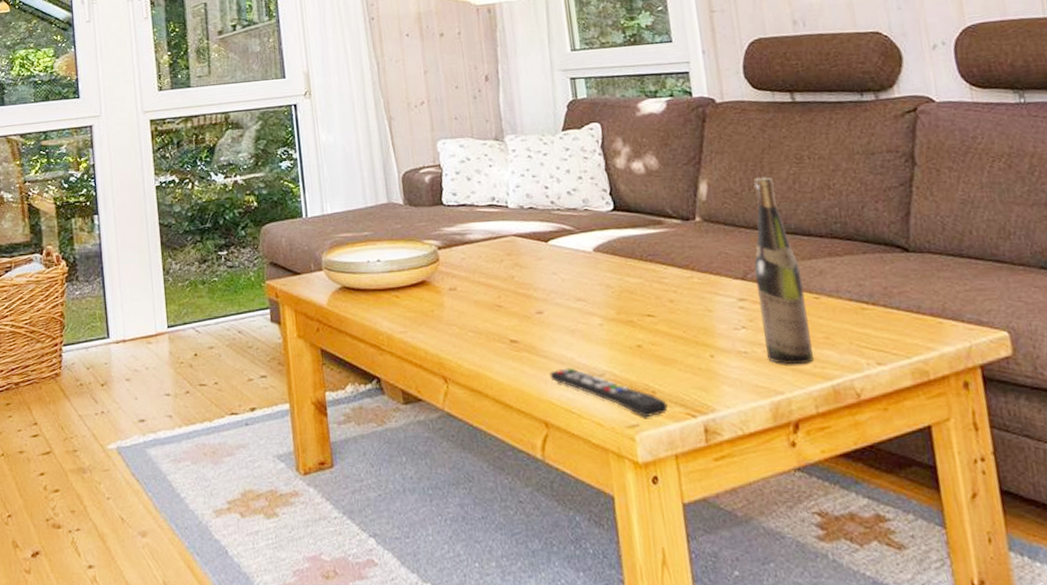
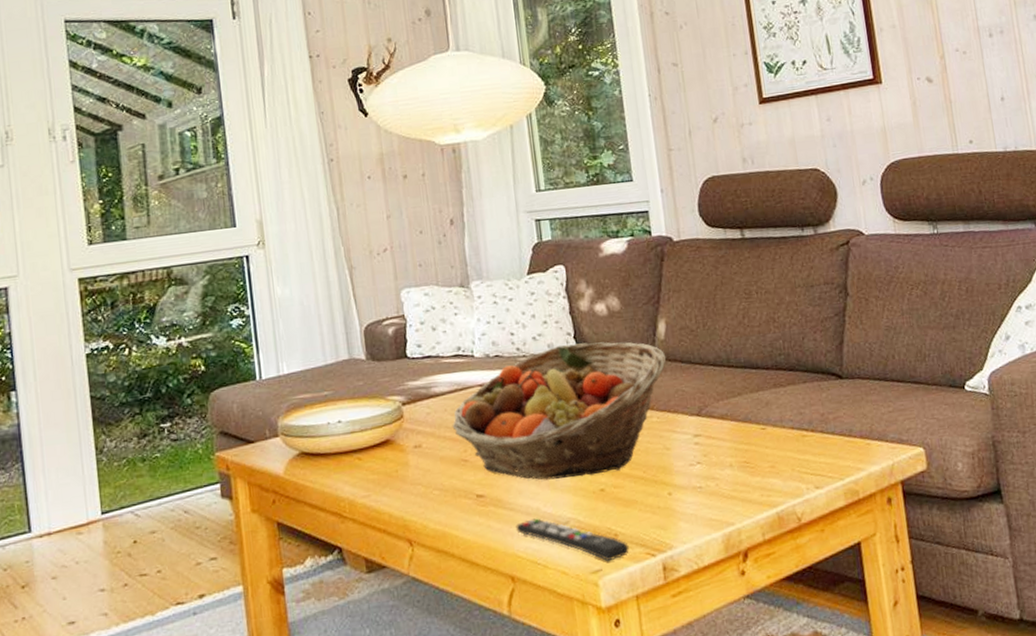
fruit basket: none [486,200,709,332] -> present [452,342,667,480]
wine bottle: present [754,177,814,365] -> none [708,313,761,496]

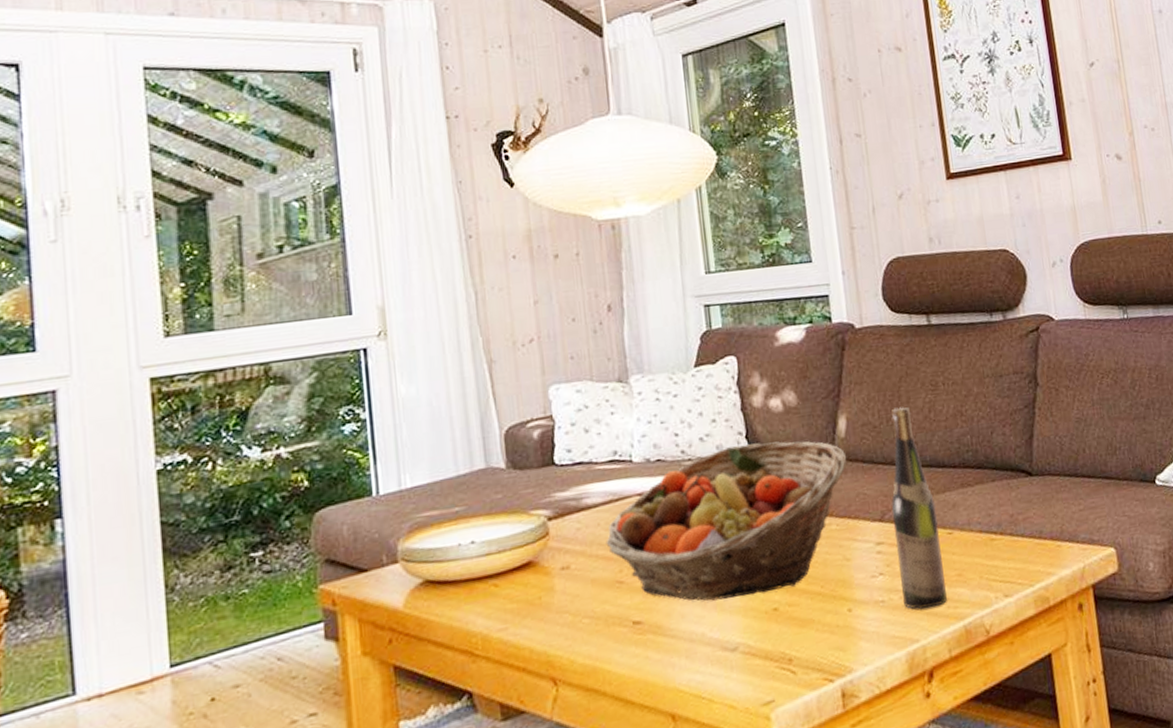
remote control: present [516,518,629,562] -> none [678,645,805,691]
wine bottle: none [708,313,761,496] -> present [891,407,947,609]

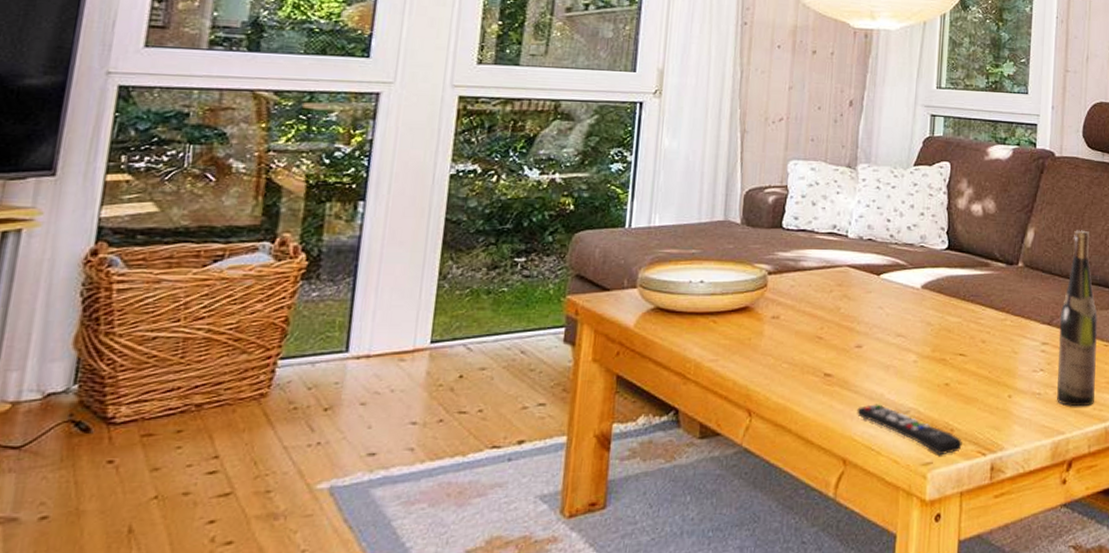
fruit basket: present [605,441,847,601] -> none [813,239,1030,369]
remote control: none [678,645,805,691] -> present [857,404,962,456]

